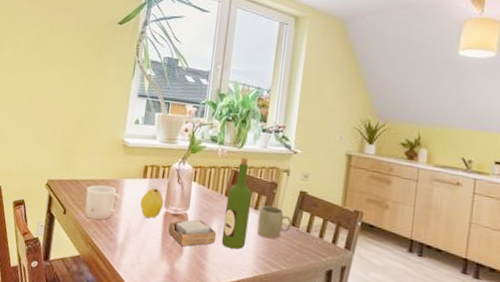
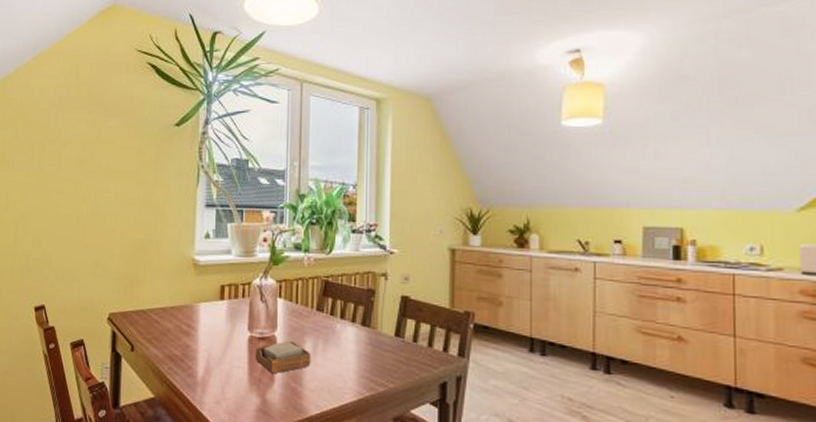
mug: present [84,185,123,221] -> none [155,313,199,354]
fruit: present [140,187,164,219] -> none [219,309,247,346]
wine bottle: present [221,157,252,250] -> none [317,264,348,371]
mug: present [256,205,292,239] -> none [356,316,396,354]

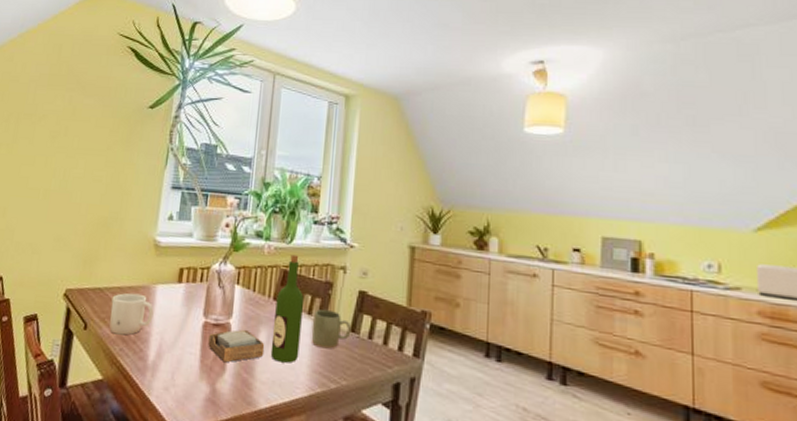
mug: none [155,313,199,354] -> present [109,293,154,336]
wine bottle: none [317,264,348,371] -> present [270,254,304,363]
mug: none [356,316,396,354] -> present [311,309,352,349]

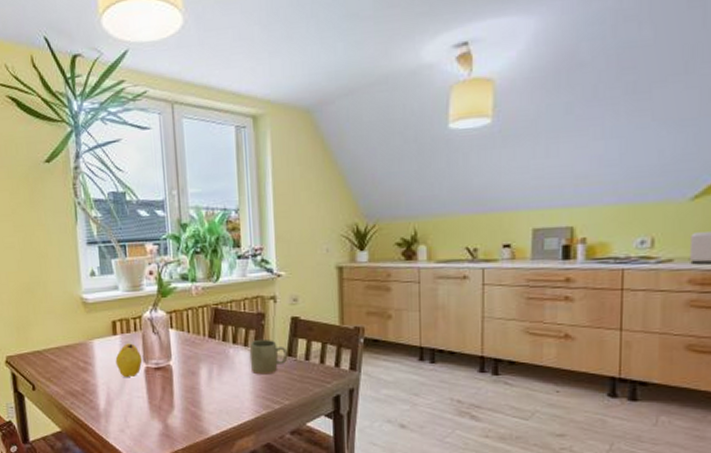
mug: present [109,293,154,336] -> none [52,350,96,390]
fruit: none [174,293,203,331] -> present [115,343,143,378]
napkin holder: present [208,329,265,363] -> none [152,368,208,401]
wine bottle: present [270,254,304,363] -> none [211,292,241,393]

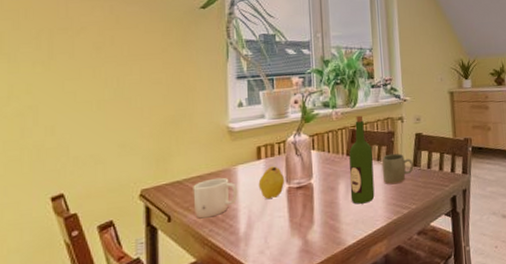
mug: none [52,350,96,390] -> present [193,177,238,219]
wine bottle: none [211,292,241,393] -> present [349,115,375,204]

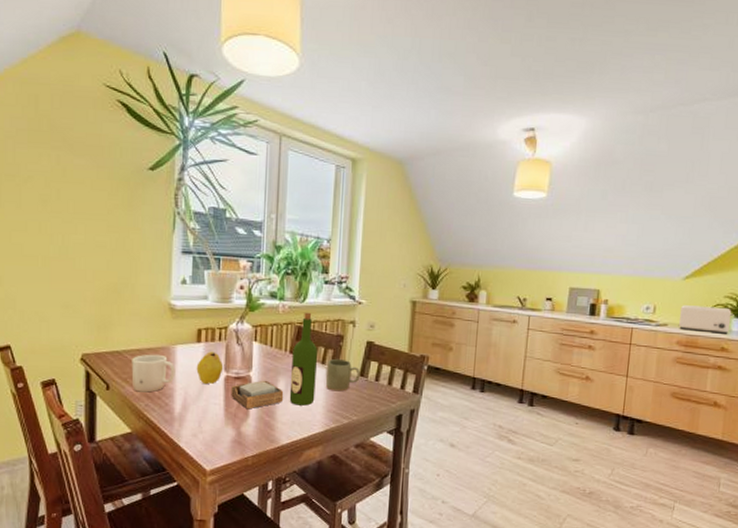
napkin holder: none [294,185,346,217] -> present [231,380,284,410]

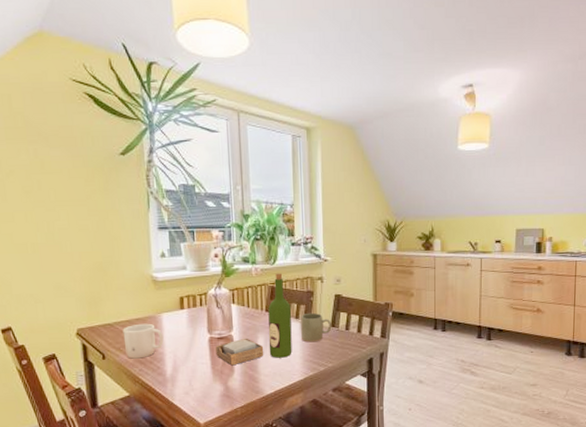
fruit: present [196,351,224,385] -> none [182,316,207,347]

